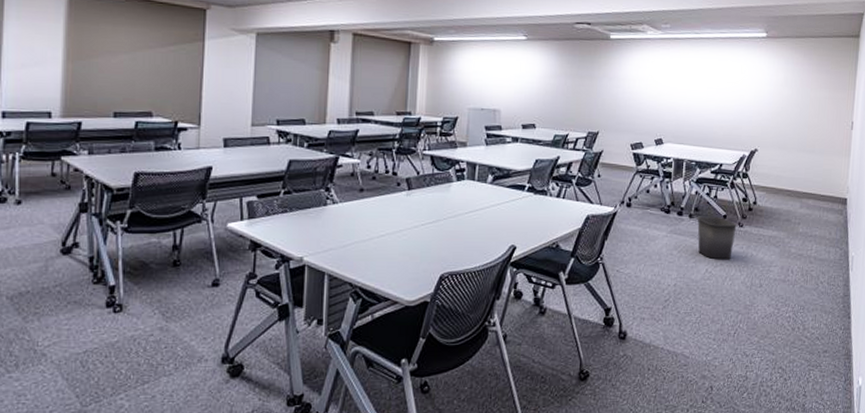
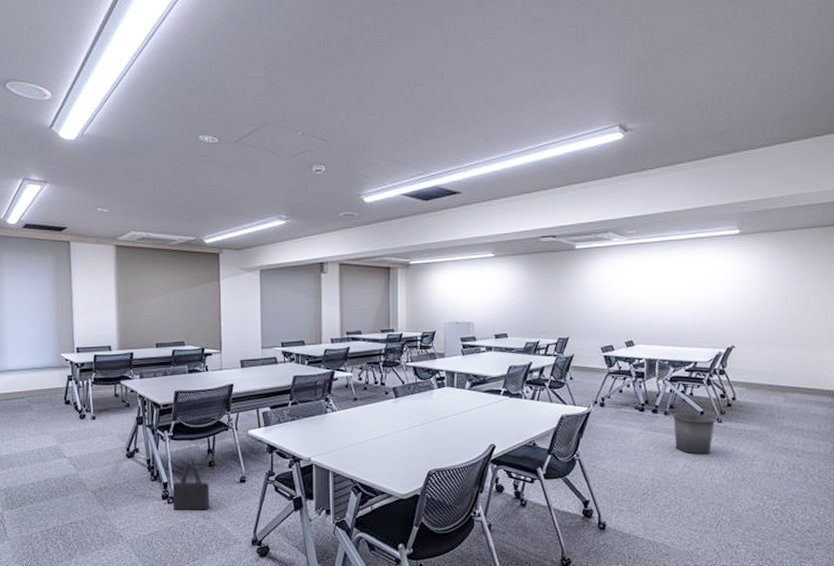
tote bag: none [120,255,171,321] -> present [172,457,210,510]

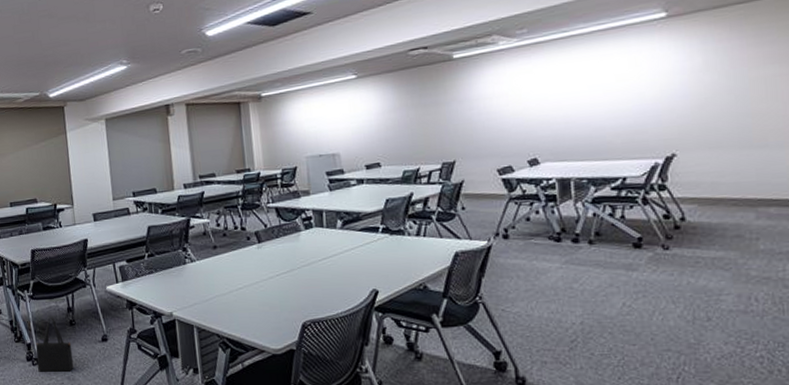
waste bin: present [672,413,716,455] -> none [600,240,661,291]

